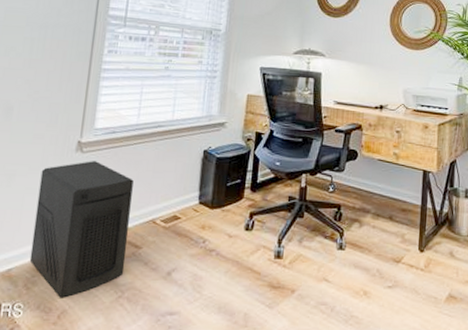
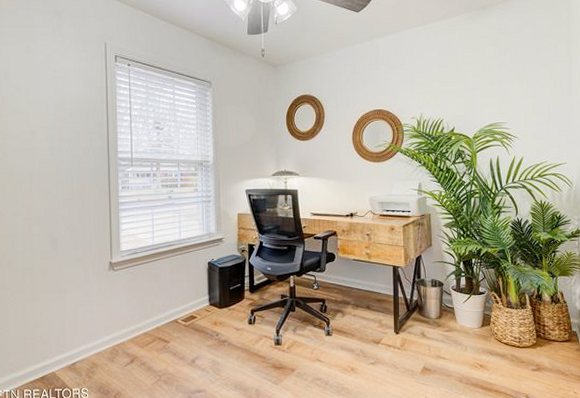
computer tower: present [29,161,134,298] -> none [85,277,159,383]

